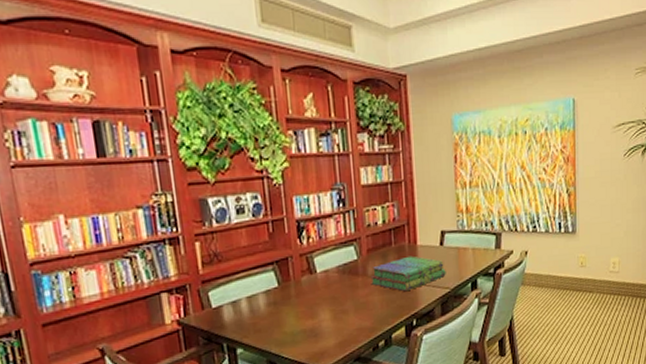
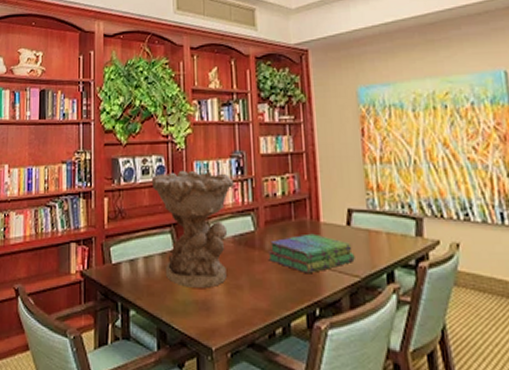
decorative bowl: none [248,205,336,319] -> present [151,170,234,288]

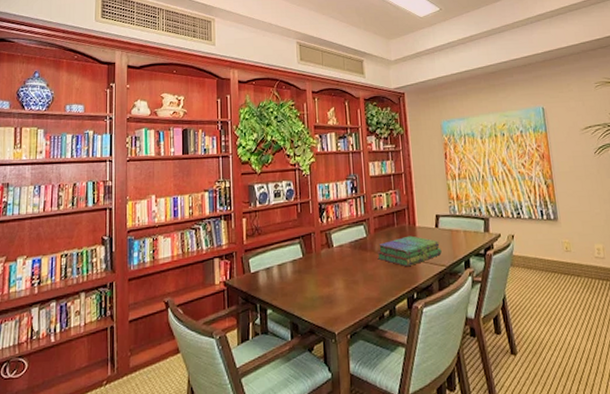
decorative bowl: present [151,170,234,288] -> none [282,191,350,286]

